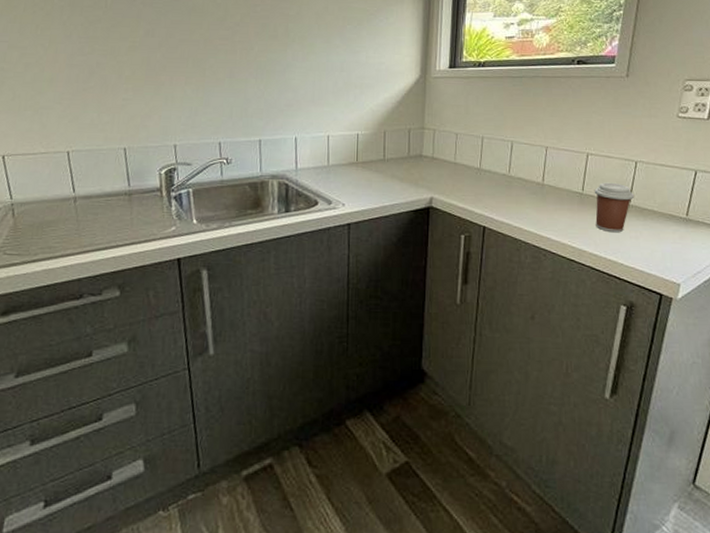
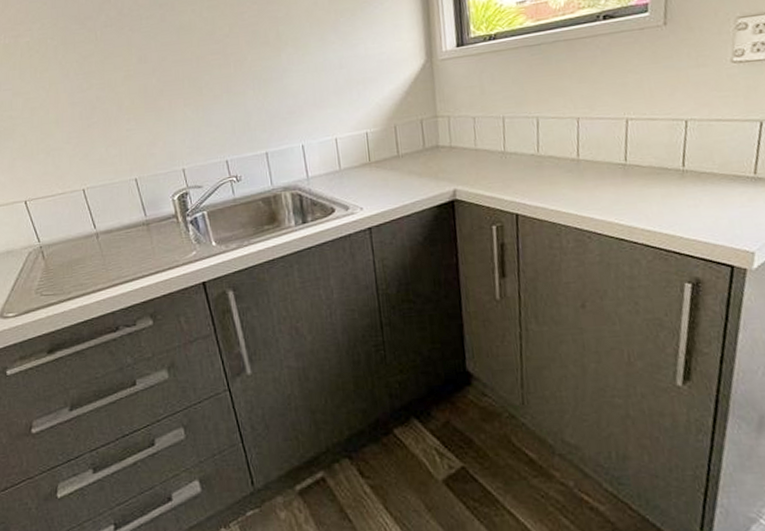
coffee cup: present [594,182,635,233] -> none [639,147,689,204]

